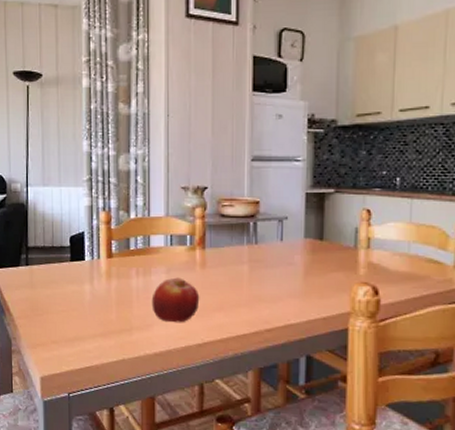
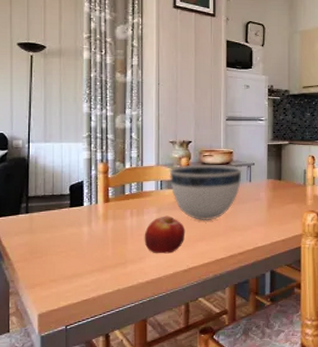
bowl: none [180,216,271,287] -> present [169,164,242,221]

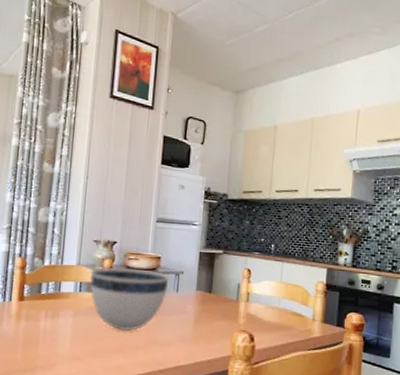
fruit: present [144,215,186,254] -> none [56,321,102,364]

